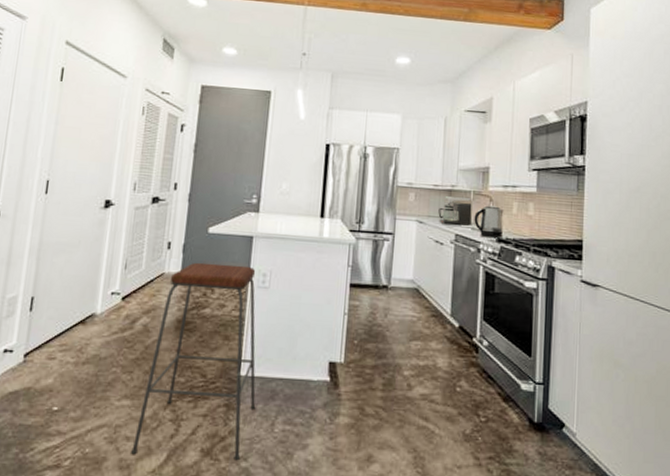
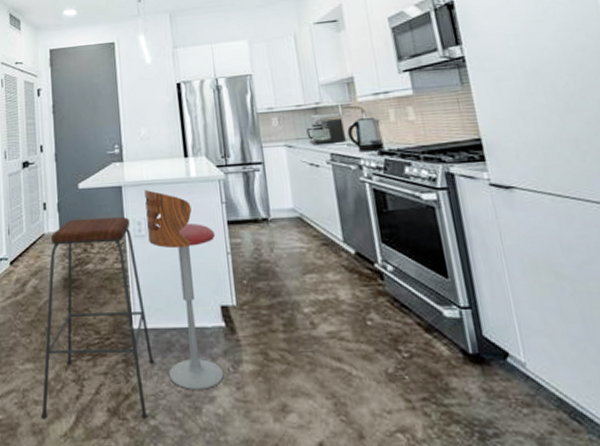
bar stool: none [267,242,337,437] -> present [144,189,224,390]

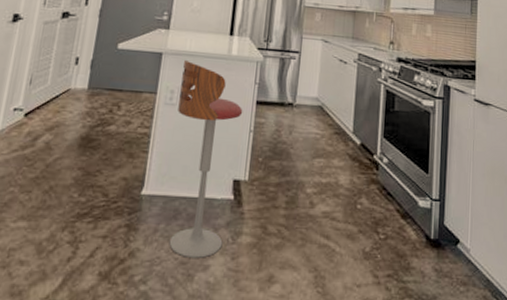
bar stool: present [41,216,155,419] -> none [24,78,164,284]
coffee maker: present [306,112,346,146] -> none [343,16,375,46]
kettle: present [347,116,386,153] -> none [376,26,404,59]

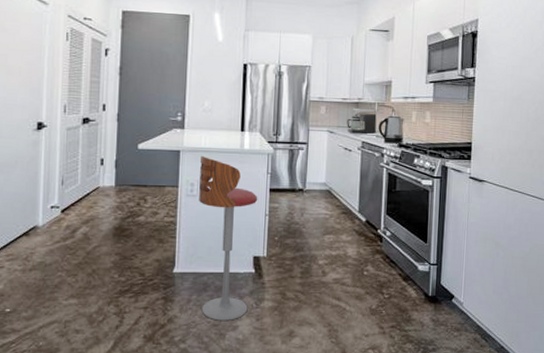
coffee maker: none [343,16,375,46] -> present [347,107,377,134]
kettle: none [376,26,404,59] -> present [378,115,404,144]

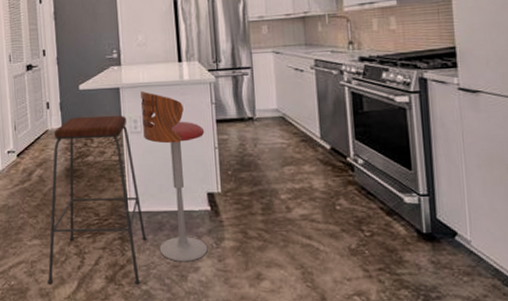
bar stool: none [81,176,191,345] -> present [48,115,147,285]
coffee maker: present [347,107,377,134] -> none [294,21,330,52]
kettle: present [378,115,404,144] -> none [332,25,366,59]

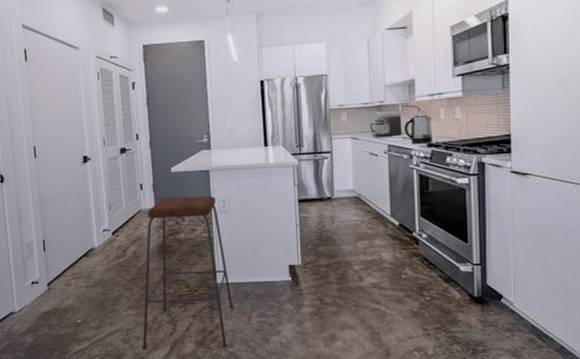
bar stool: present [141,90,208,262] -> none [229,173,288,326]
coffee maker: none [294,21,330,52] -> present [370,110,402,138]
kettle: none [332,25,366,59] -> present [404,114,434,145]

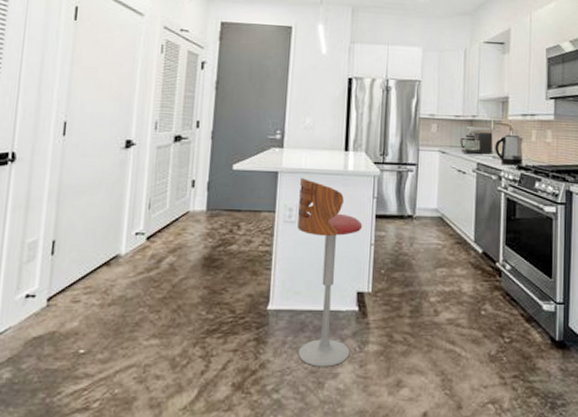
bar stool: present [142,195,234,350] -> none [161,199,286,393]
bar stool: none [229,173,288,326] -> present [297,177,363,367]

